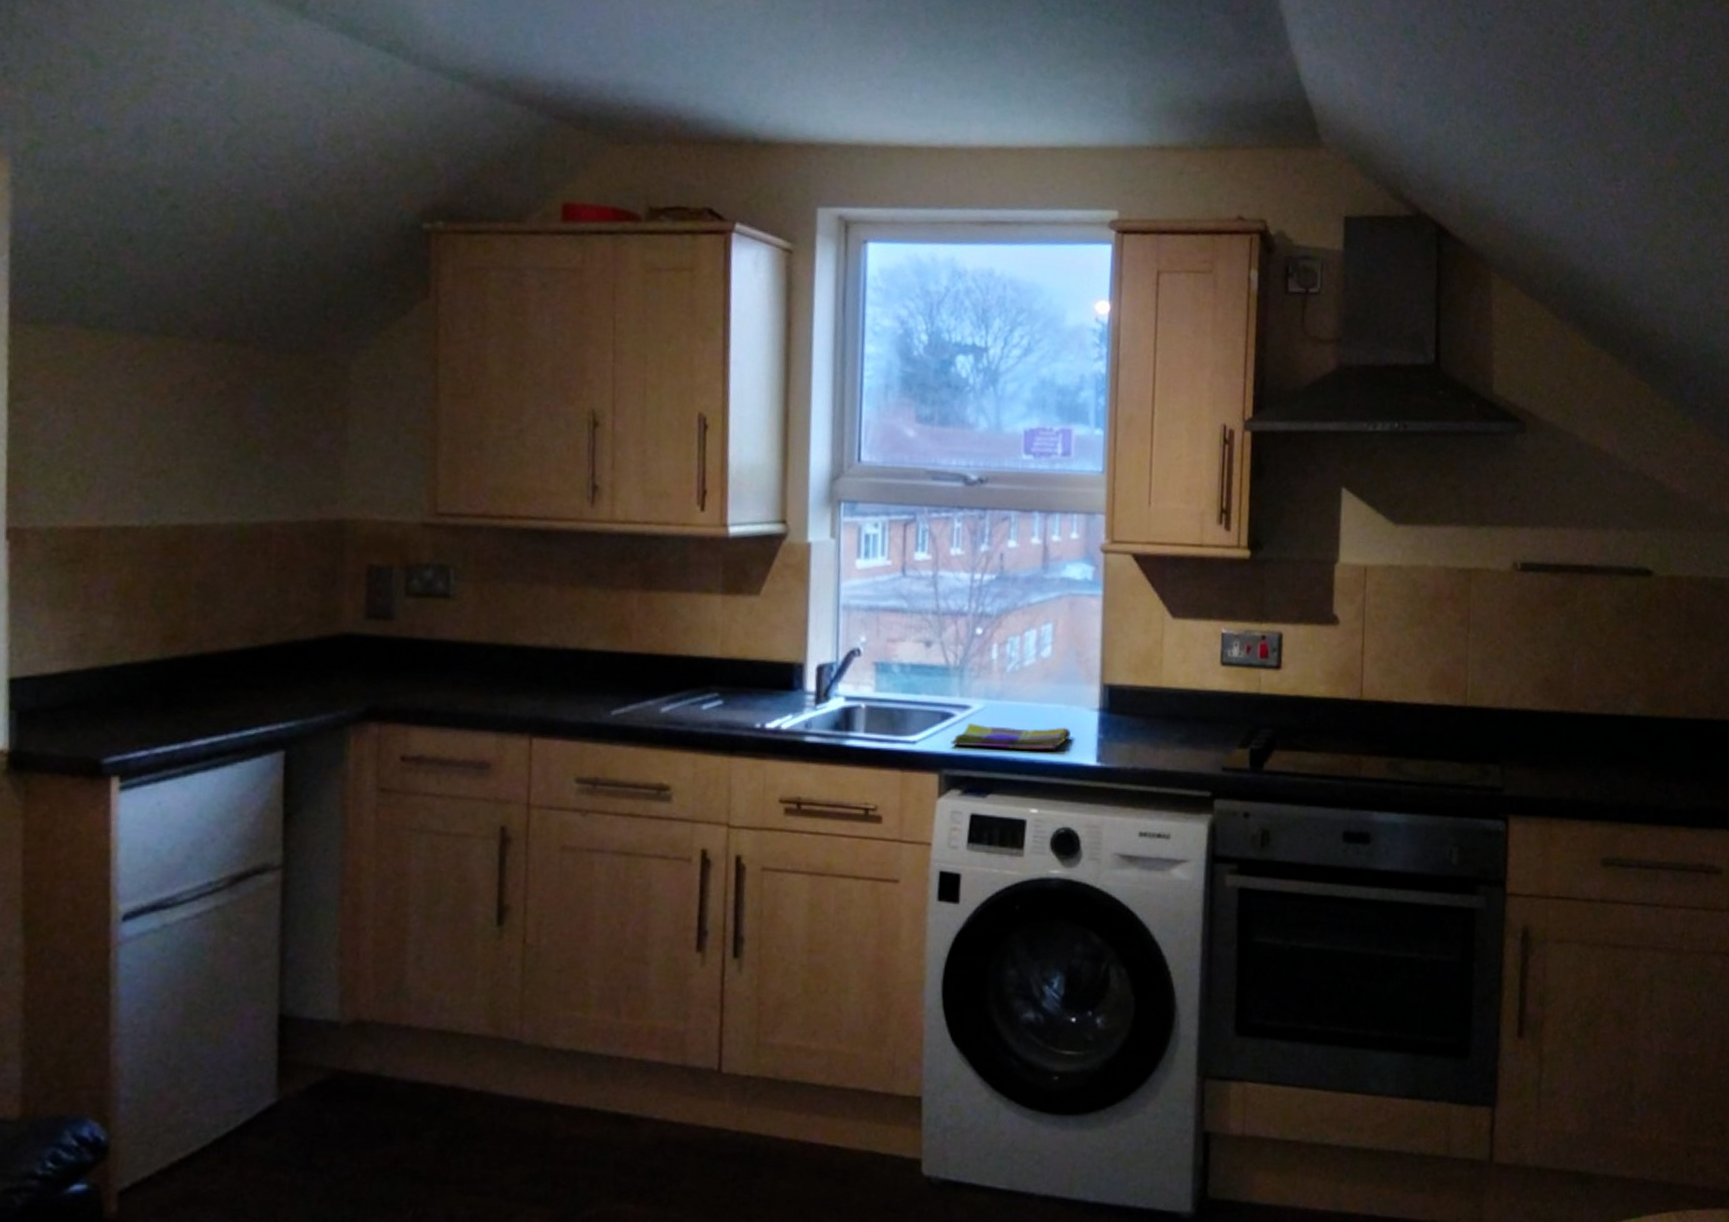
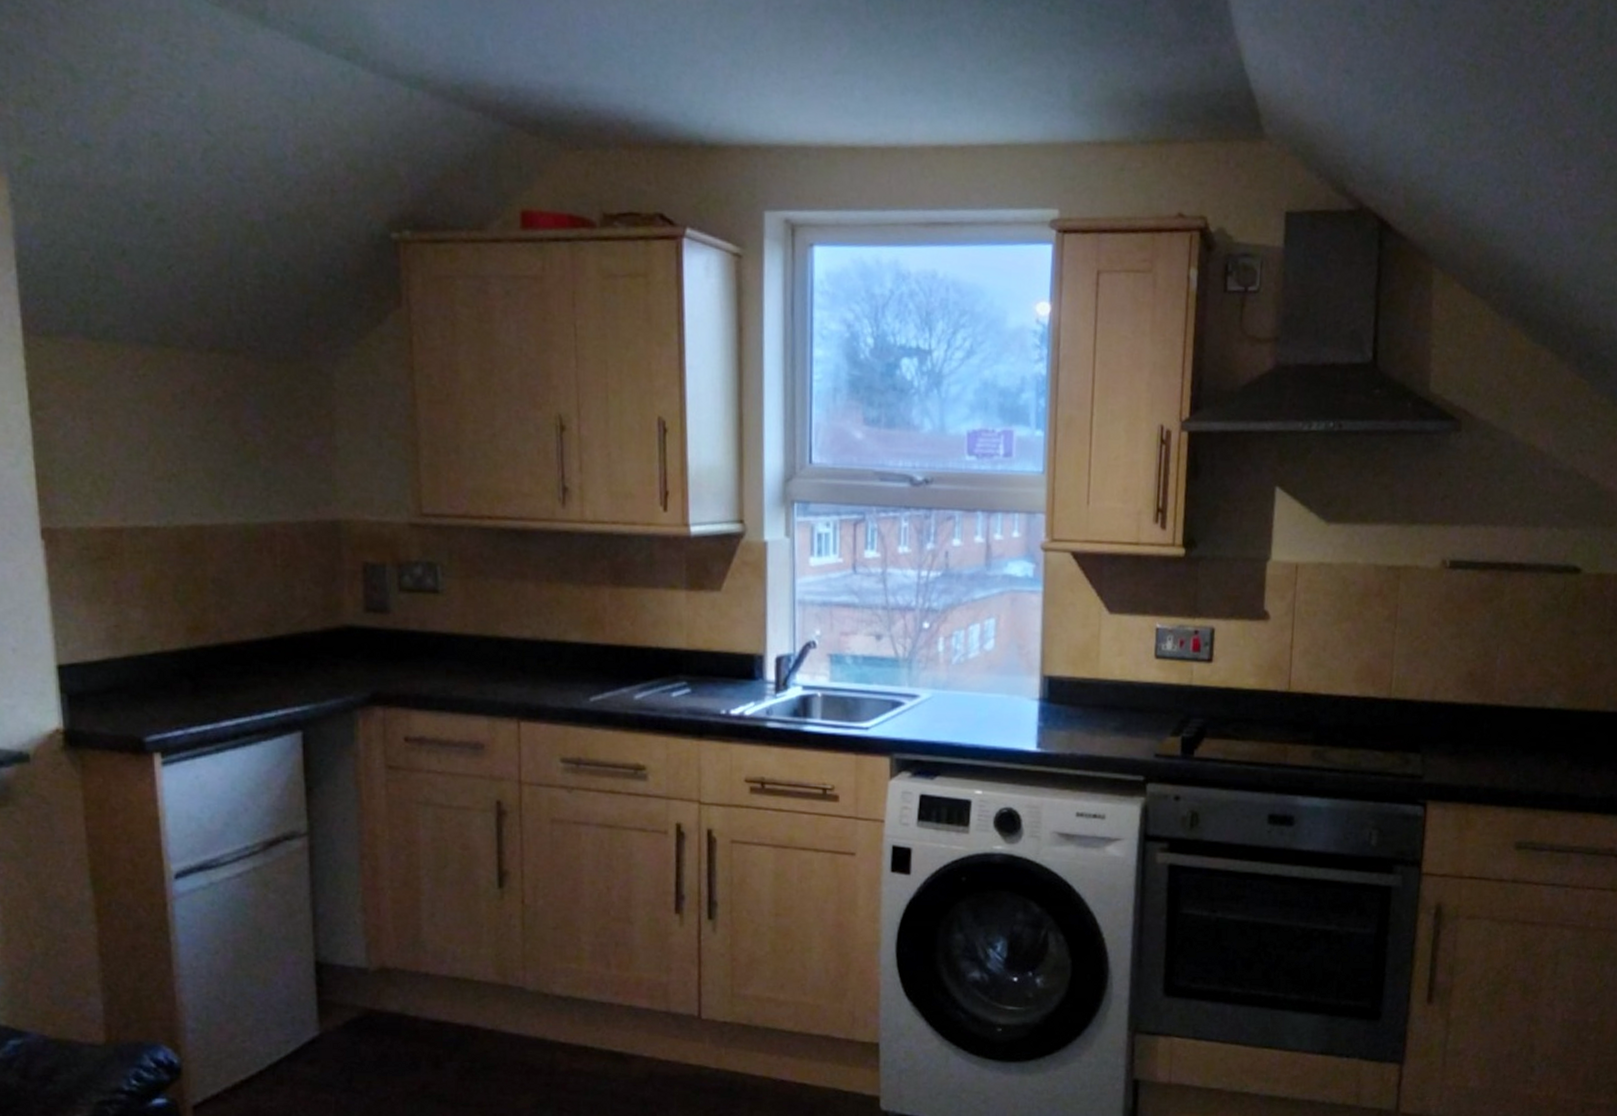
dish towel: present [950,723,1071,750] -> none [901,711,1012,737]

